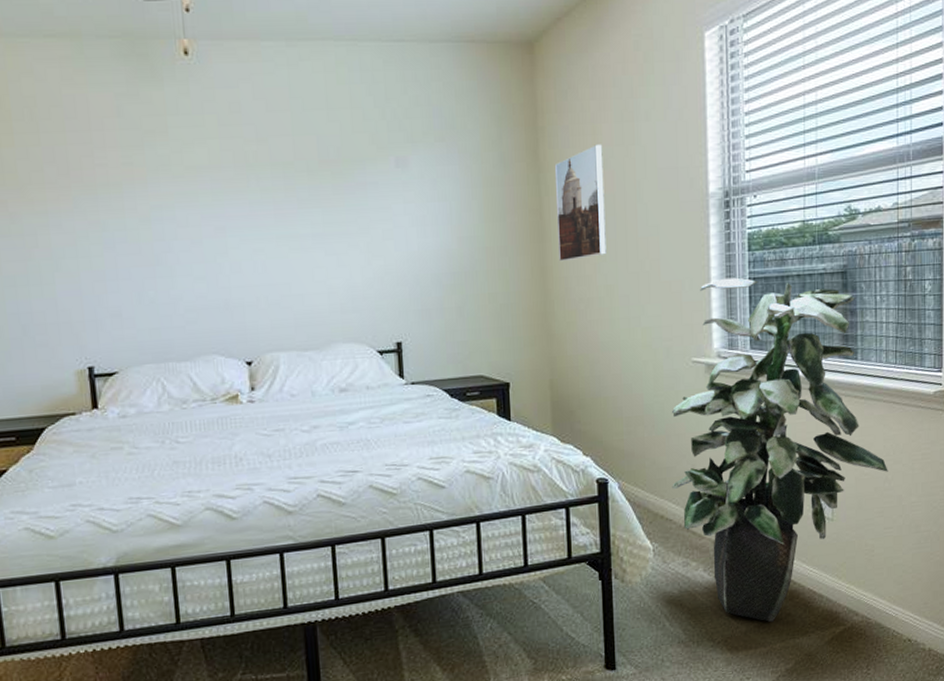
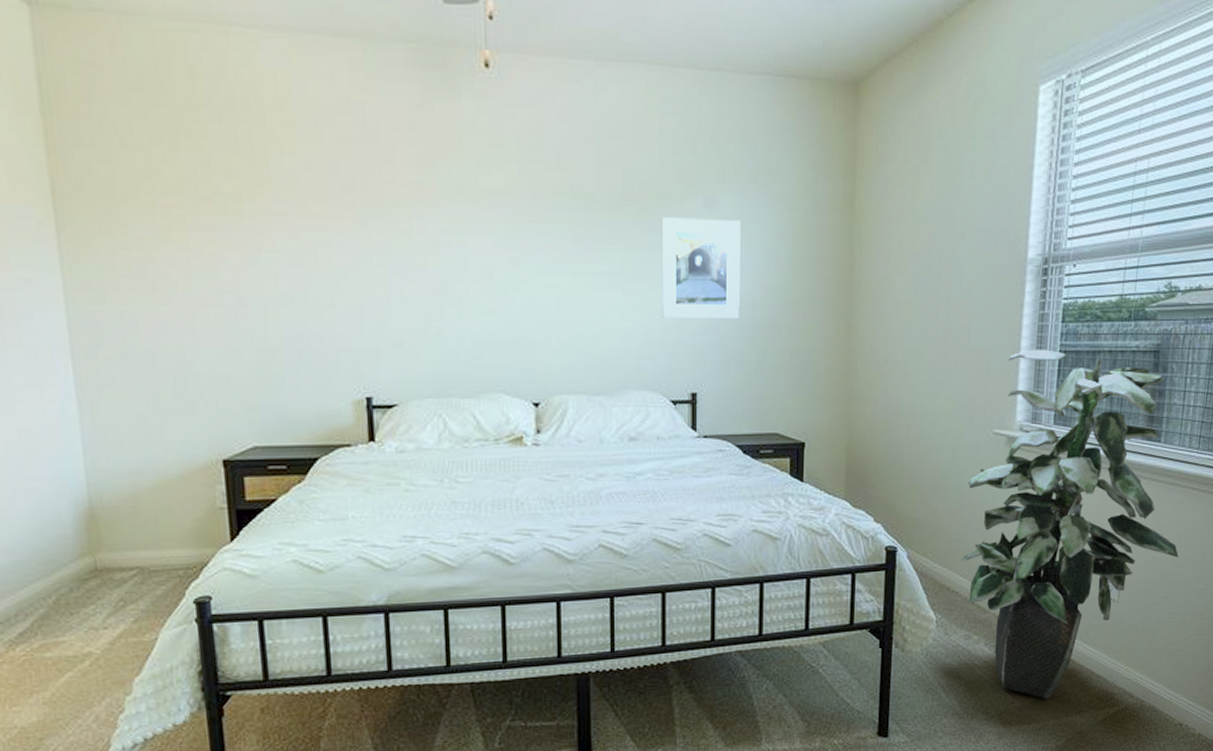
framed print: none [358,177,437,273] -> present [662,217,741,318]
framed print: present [555,144,607,262] -> none [867,198,922,321]

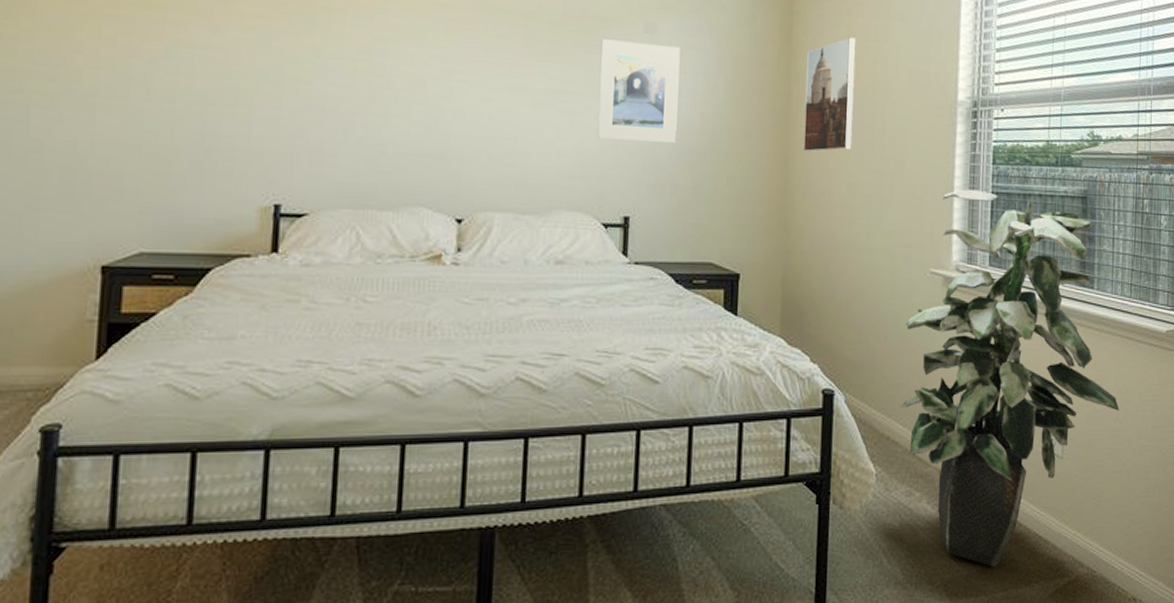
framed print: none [867,198,922,321] -> present [803,37,856,152]

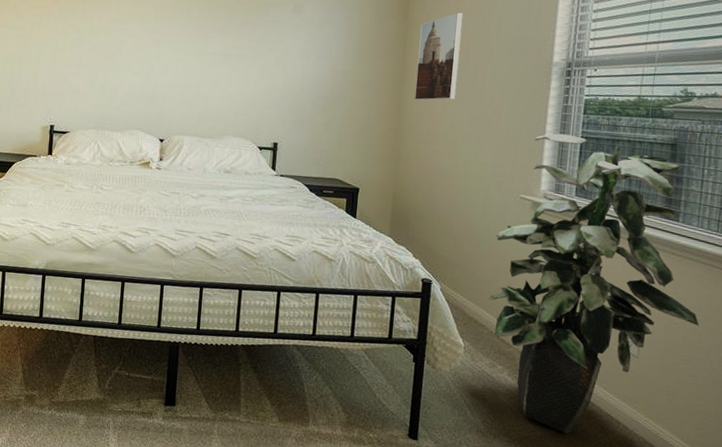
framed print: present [598,39,680,143] -> none [257,17,320,92]

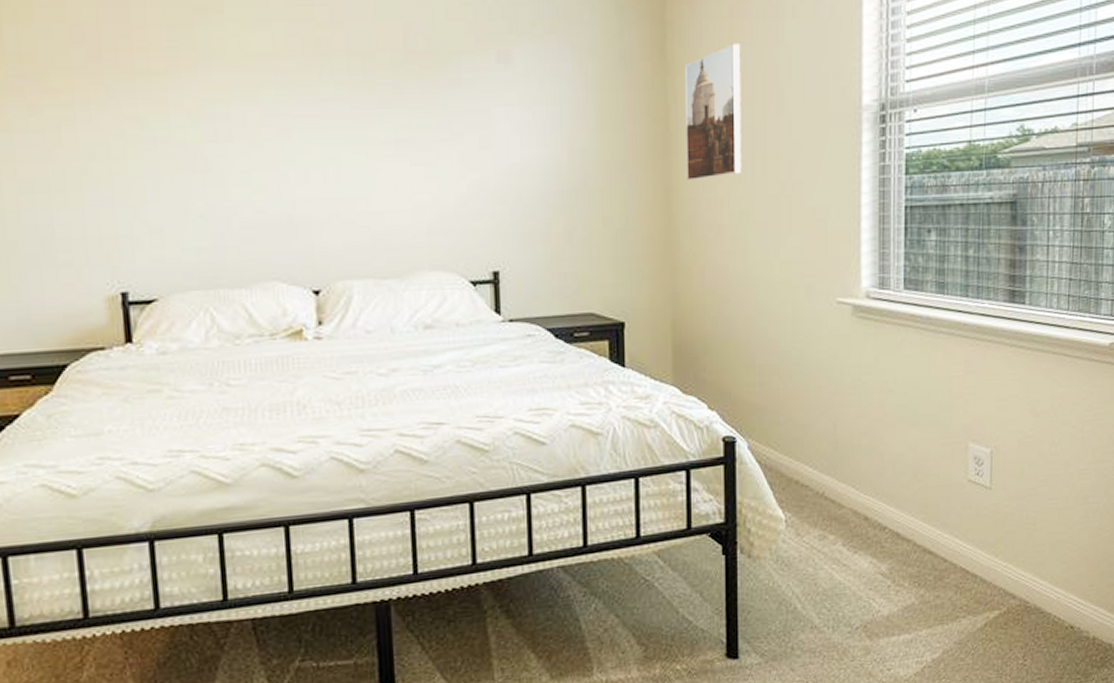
indoor plant: present [488,133,699,435] -> none [809,205,1055,606]

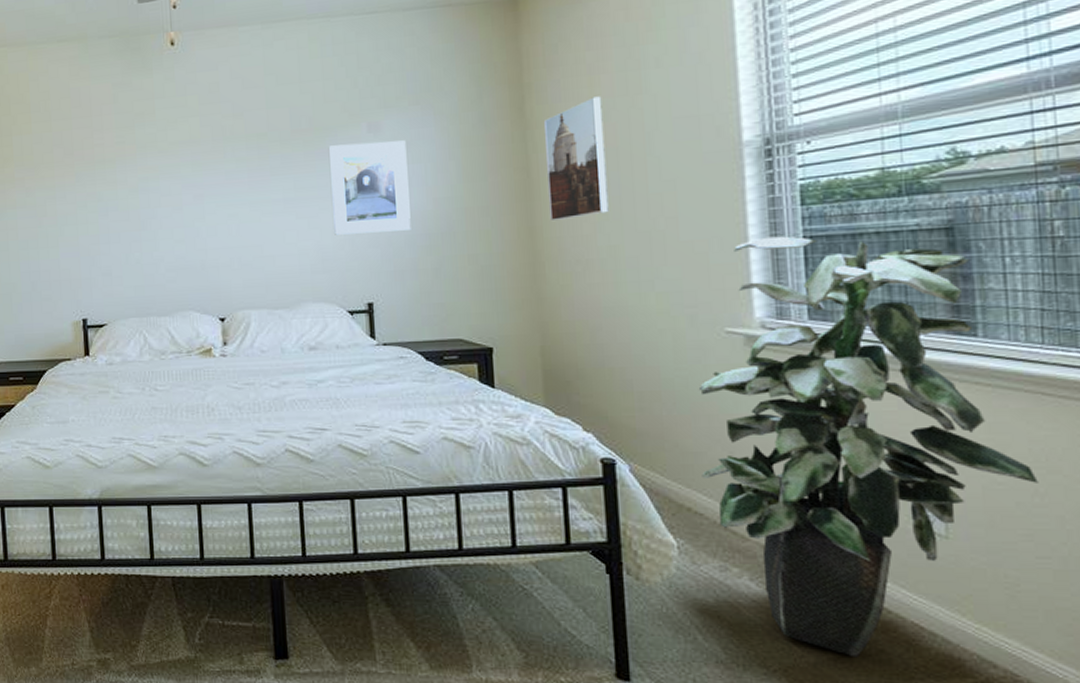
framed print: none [451,75,543,188] -> present [329,140,411,235]
indoor plant: none [809,205,1055,606] -> present [698,236,1039,658]

